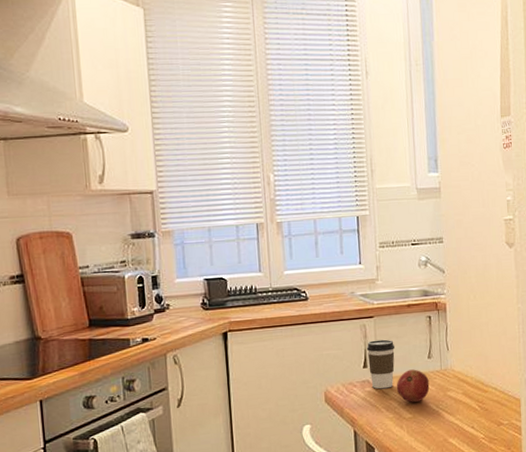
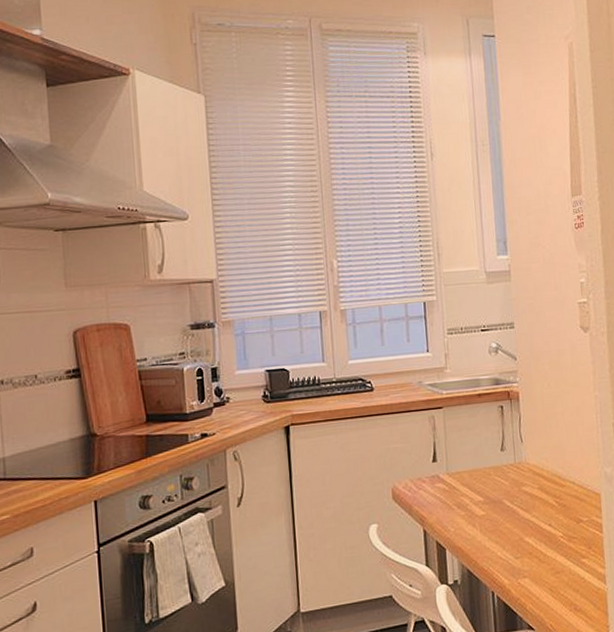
coffee cup: present [366,339,395,389] -> none [435,431,466,485]
fruit: present [396,369,430,403] -> none [467,463,503,499]

